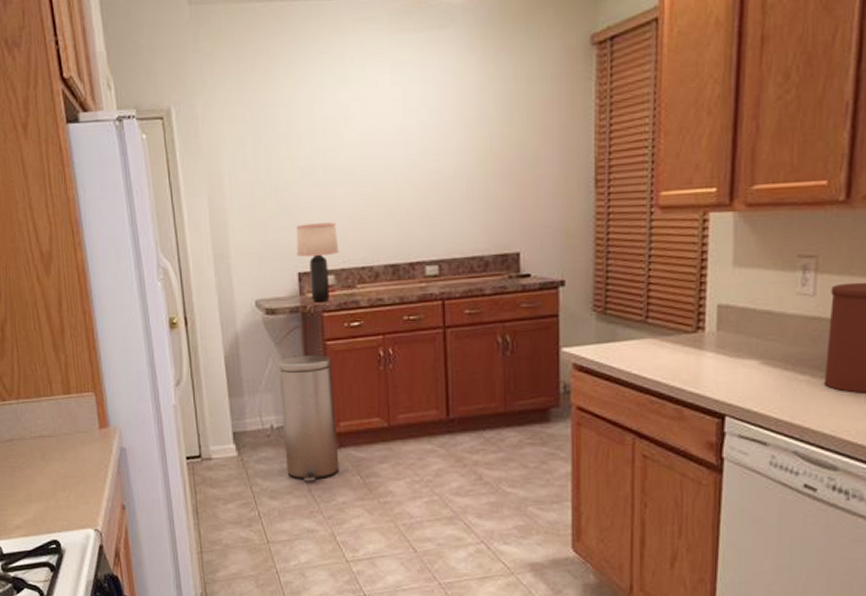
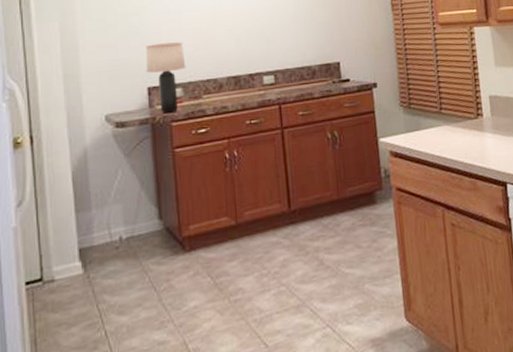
pedal bin: present [277,355,340,481] -> none [127,162,190,291]

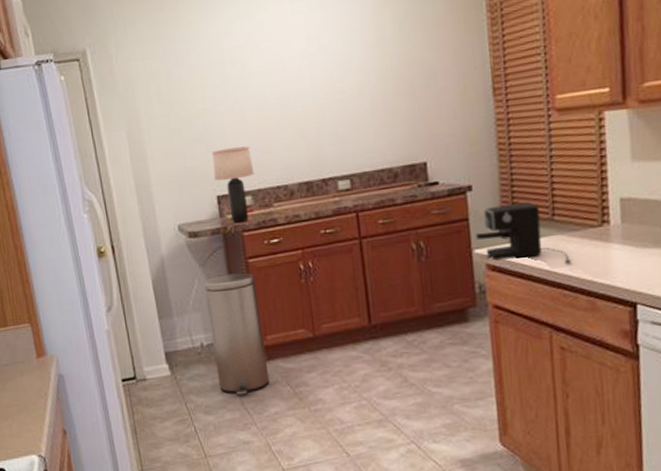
pedal bin: none [127,162,190,291] -> present [203,272,270,395]
coffee maker: none [380,98,457,151] -> present [475,202,572,264]

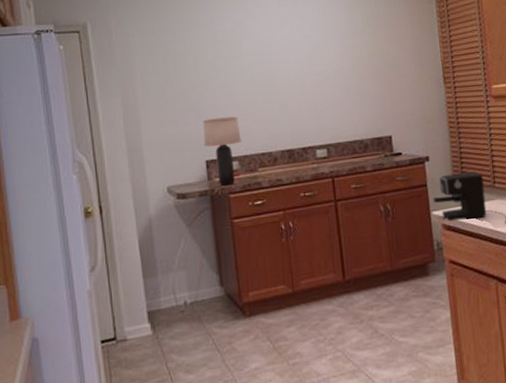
pedal bin: present [203,272,270,395] -> none [189,232,251,352]

